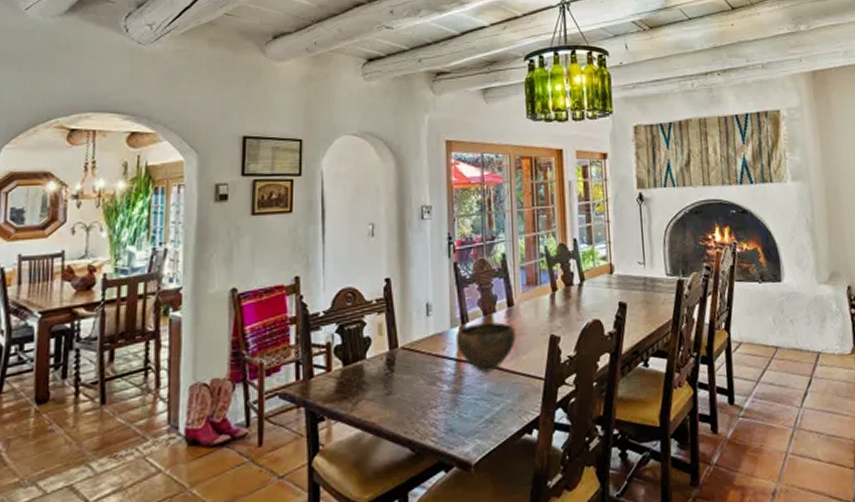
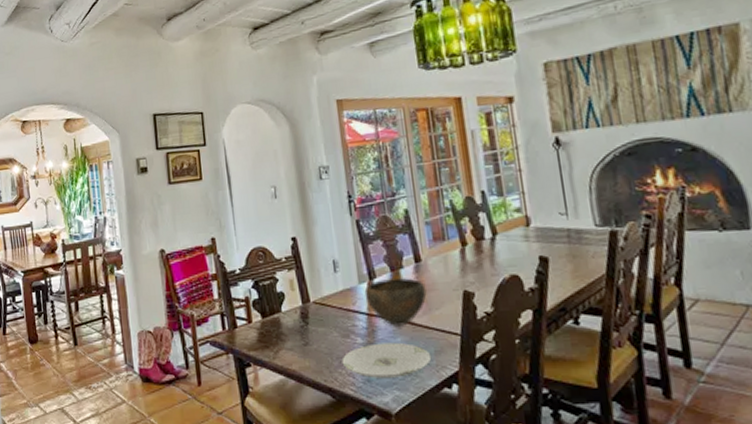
plate: none [425,388,516,428] -> present [341,342,432,378]

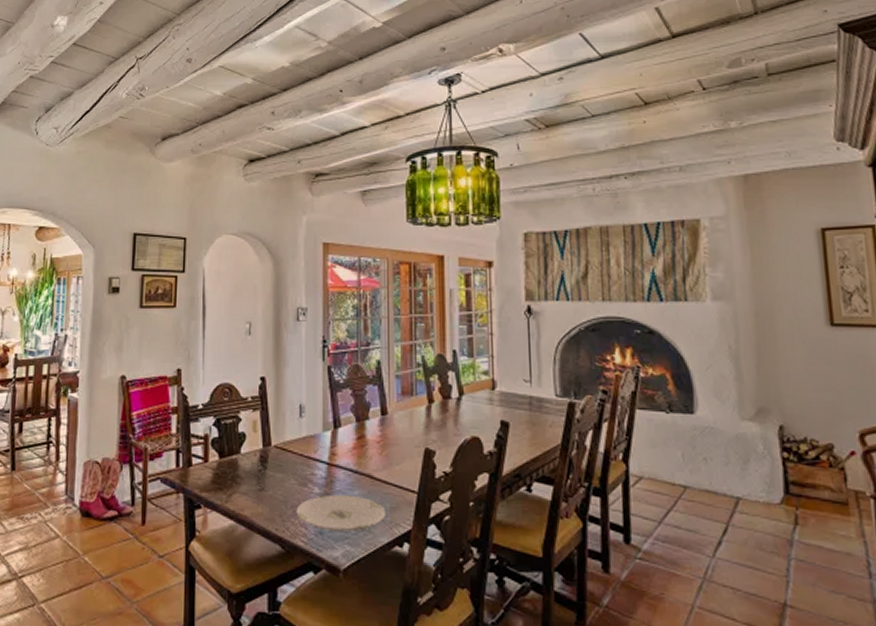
bowl: present [364,278,427,326] -> none [327,429,389,479]

